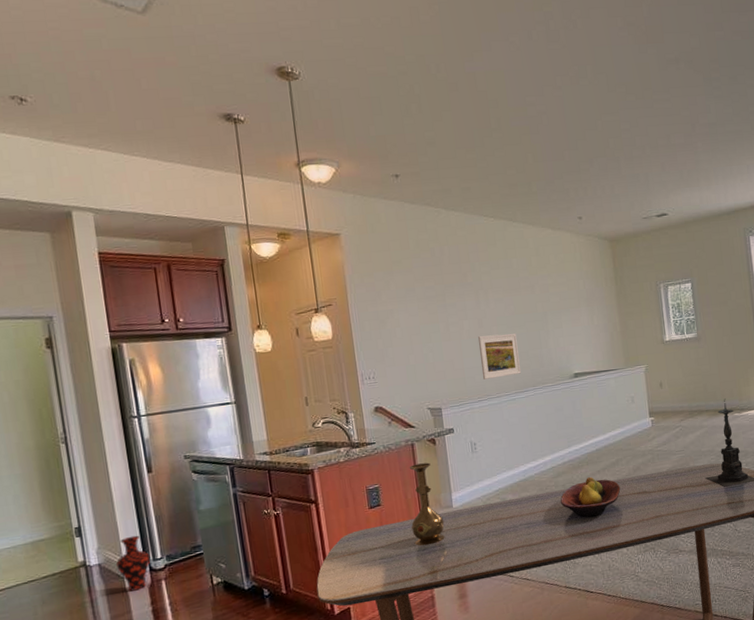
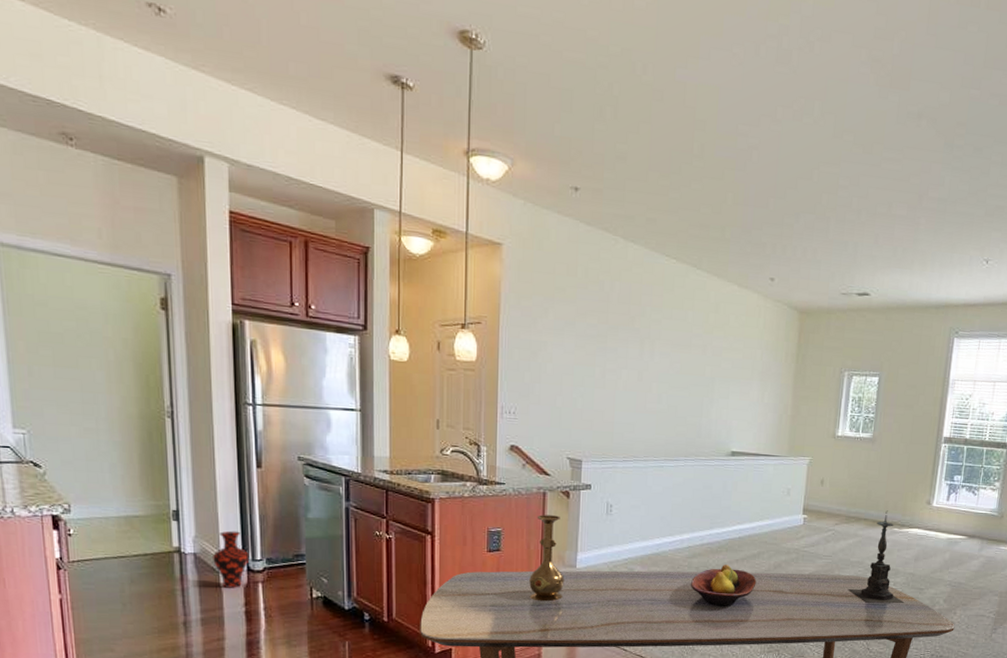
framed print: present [478,333,521,380] -> none [632,390,677,440]

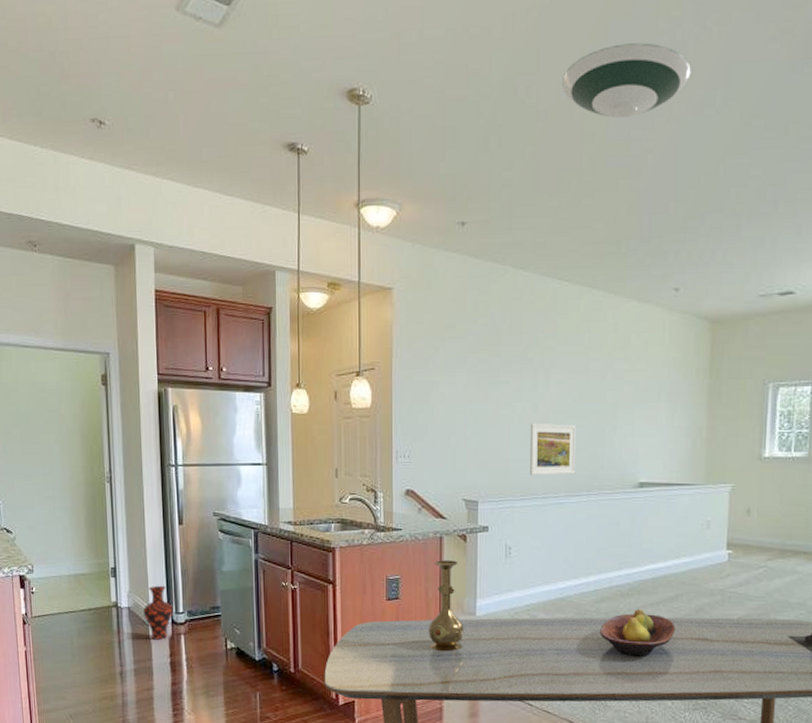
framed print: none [632,390,677,440] -> present [529,424,576,475]
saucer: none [677,39,795,113] -> present [562,43,691,119]

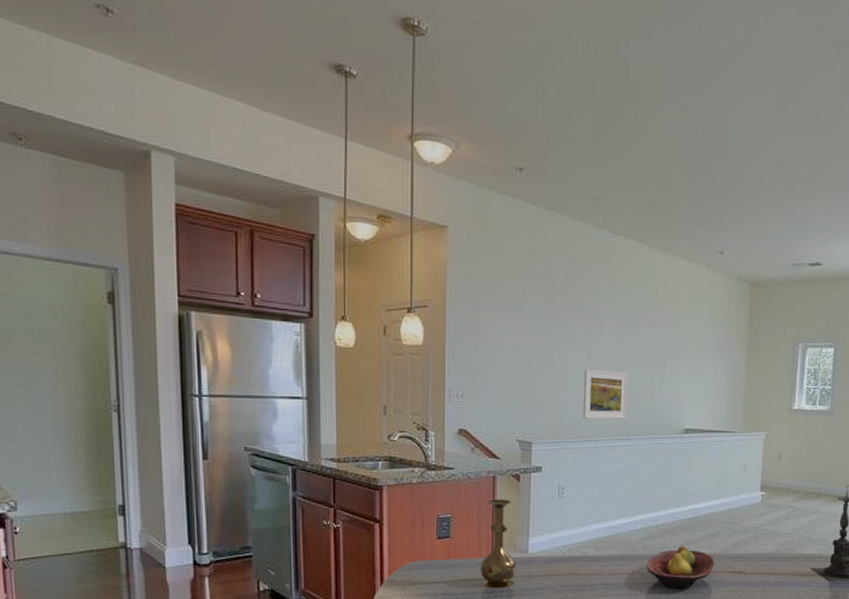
vase: present [143,585,174,640] -> none [159,524,196,583]
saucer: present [562,43,691,119] -> none [620,16,738,88]

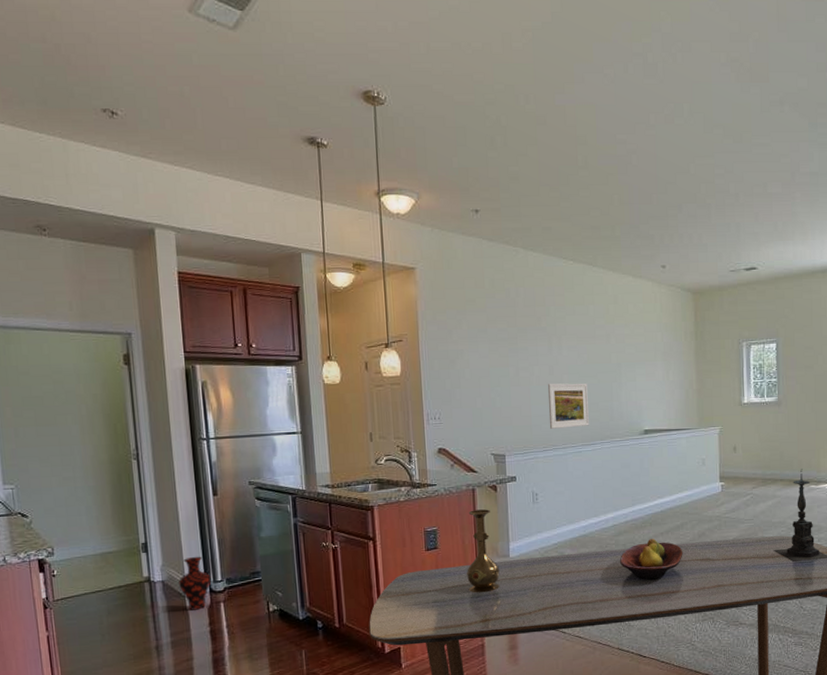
vase: none [159,524,196,583] -> present [179,556,211,610]

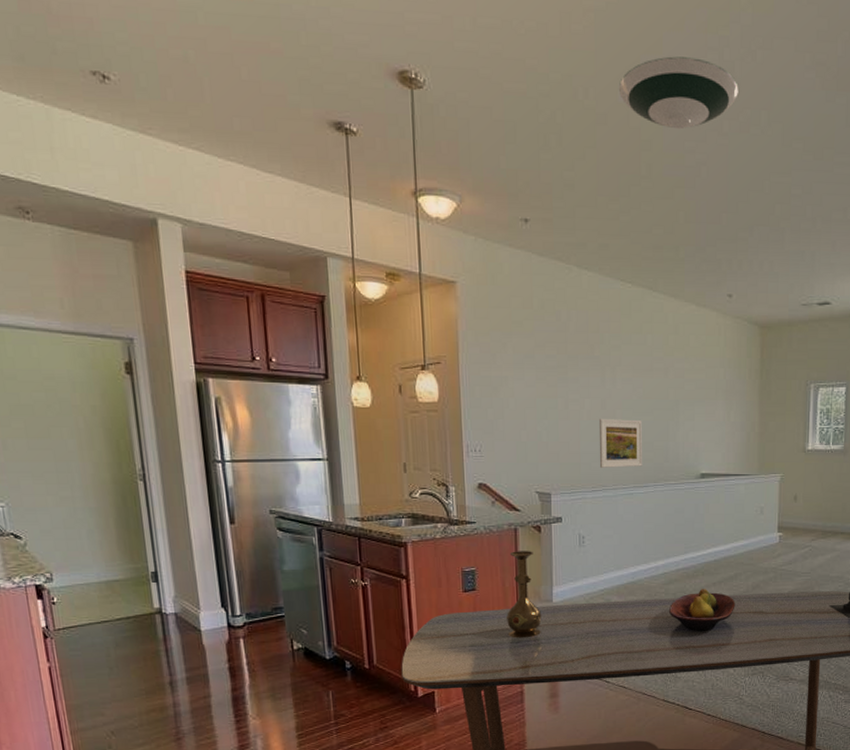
vase: present [179,556,211,610] -> none [193,588,229,646]
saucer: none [556,63,662,125] -> present [619,56,738,130]

